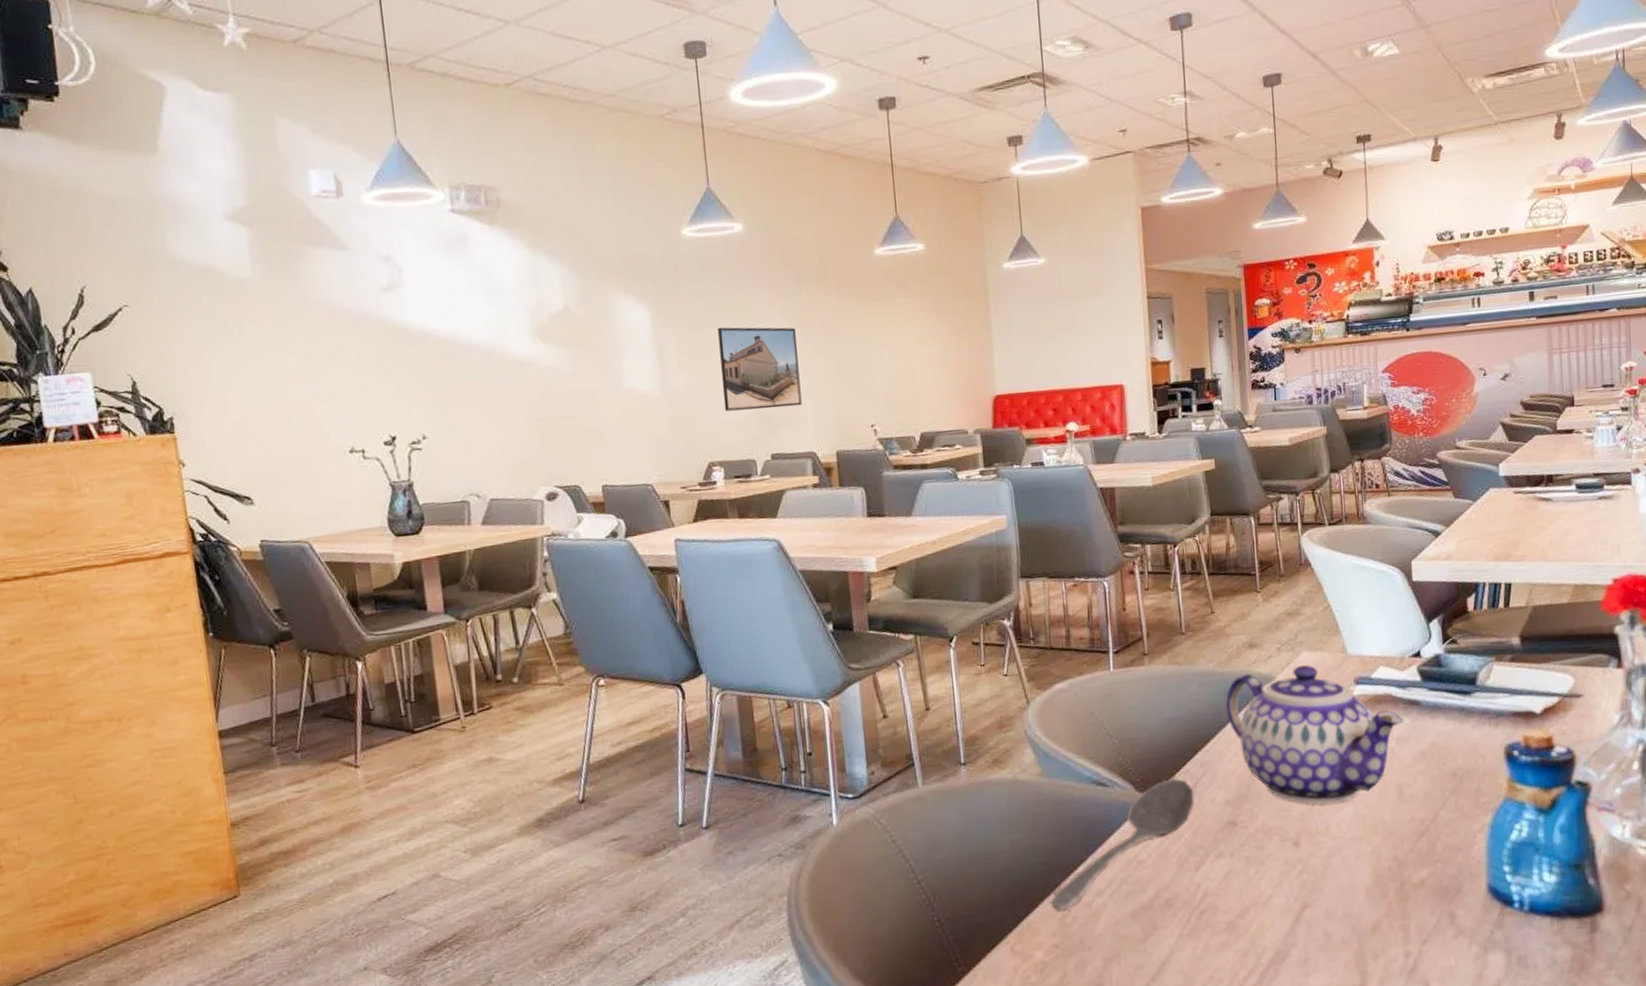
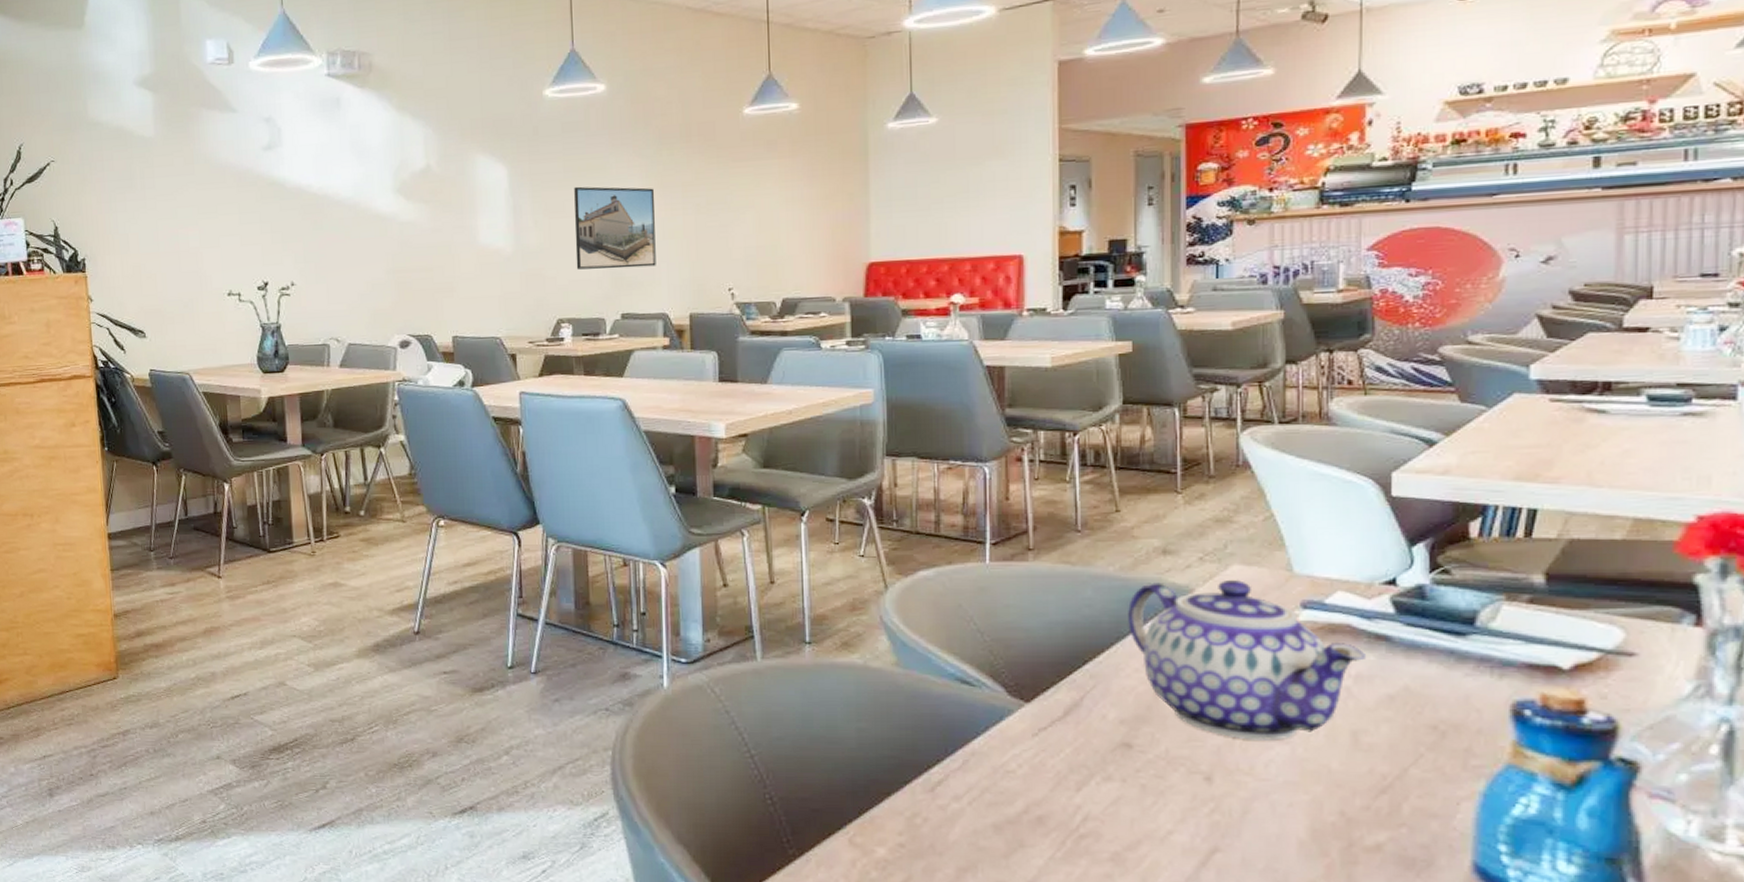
stirrer: present [1050,778,1195,911] -> none [898,687,1080,810]

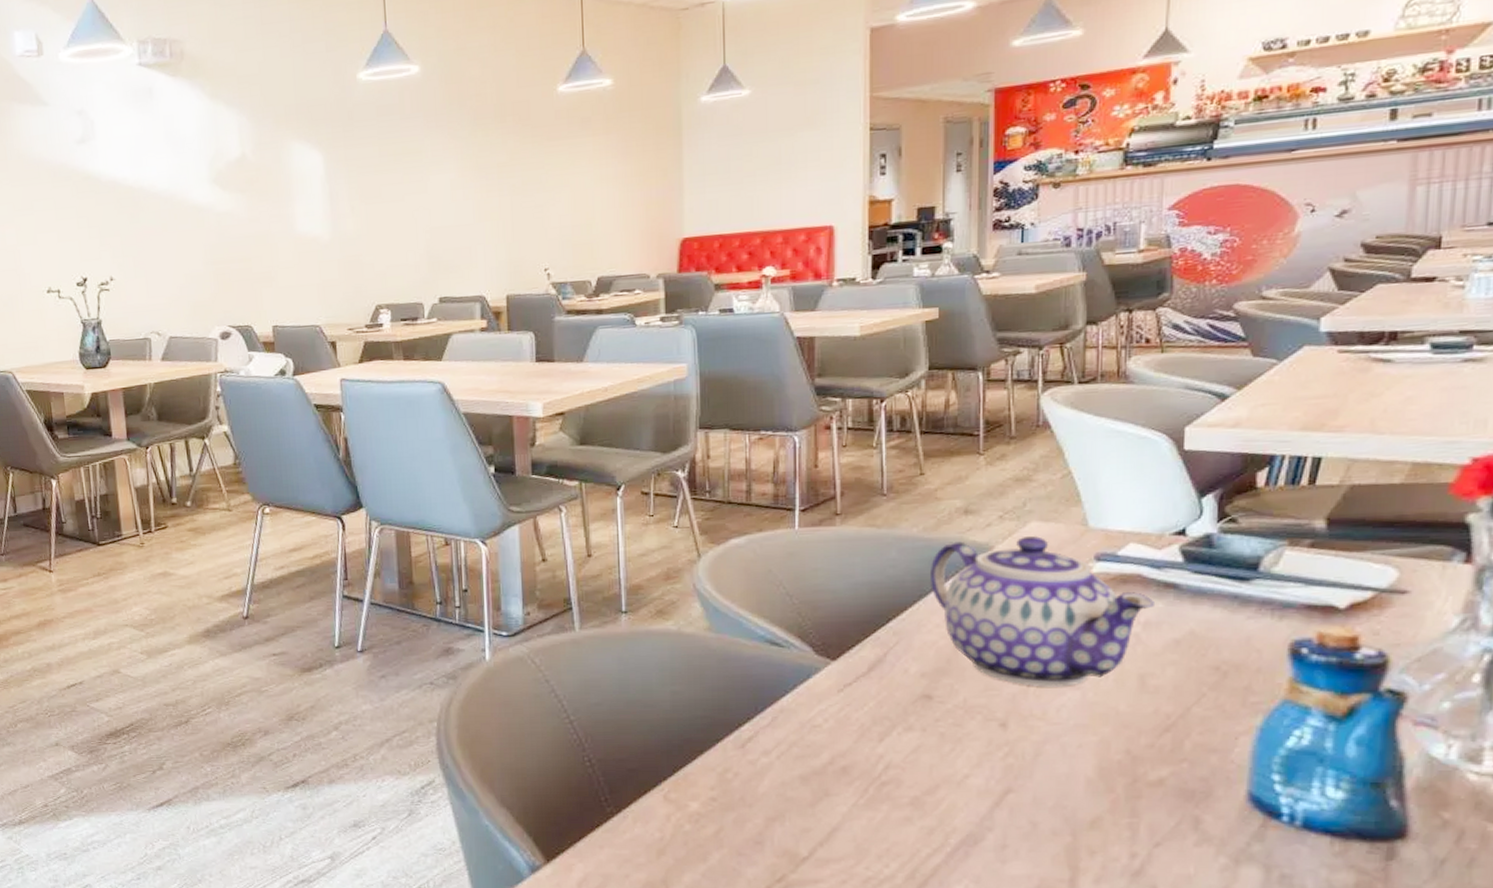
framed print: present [574,186,656,270] -> none [390,170,473,255]

